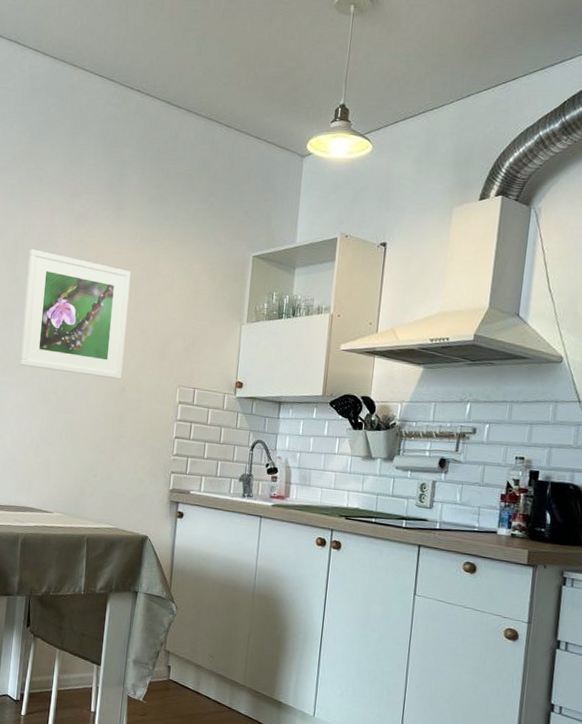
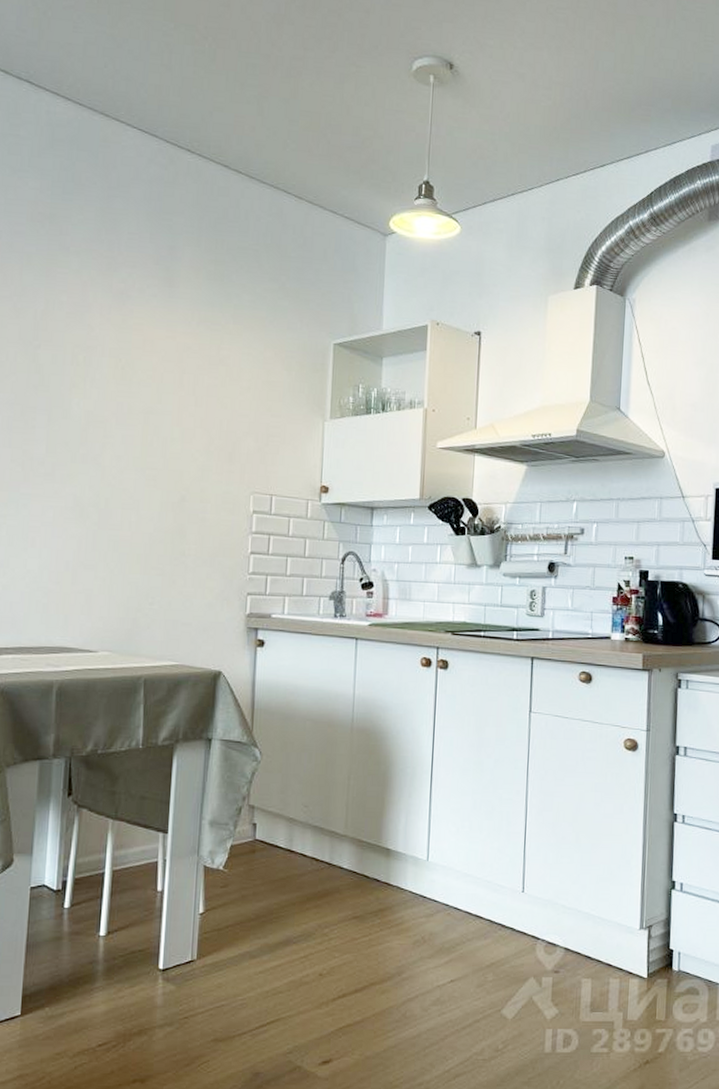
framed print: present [19,249,131,380] -> none [45,331,188,487]

